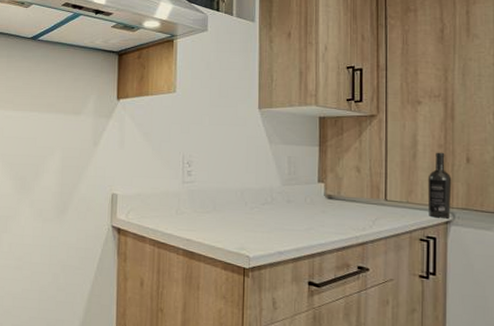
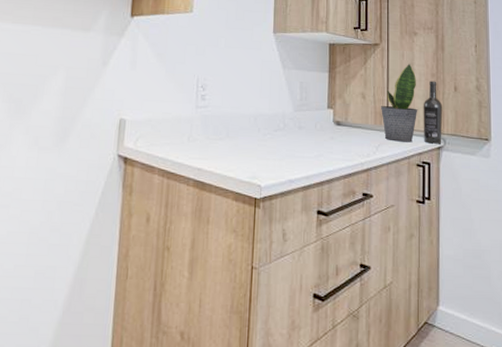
potted plant: none [378,134,422,217] -> present [381,63,418,143]

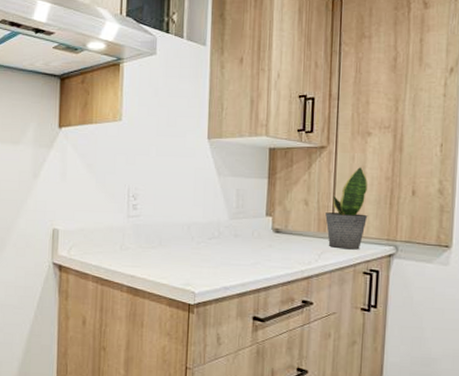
wine bottle: present [423,81,443,144] -> none [372,184,397,251]

